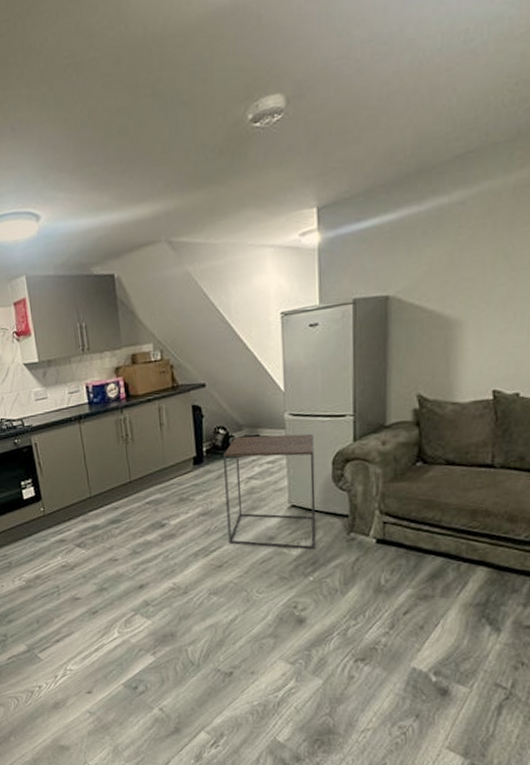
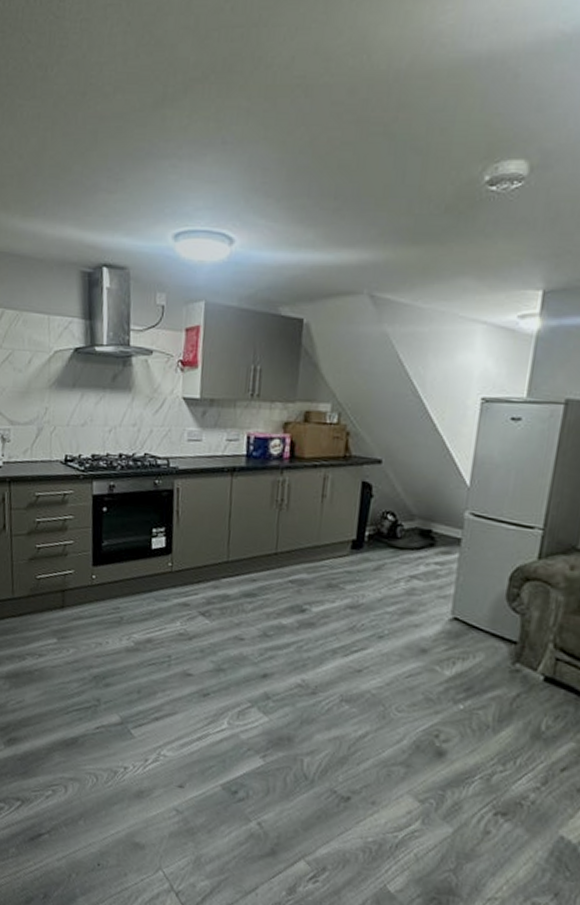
side table: present [223,433,316,549] -> none [374,527,494,673]

